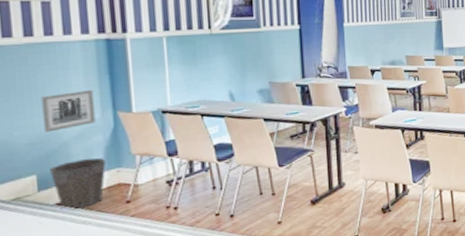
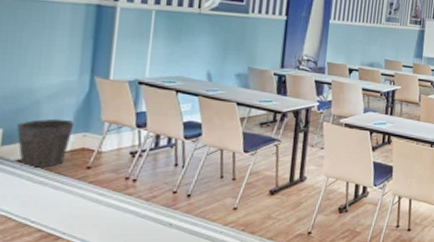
wall art: present [41,89,96,133] -> none [19,51,75,88]

